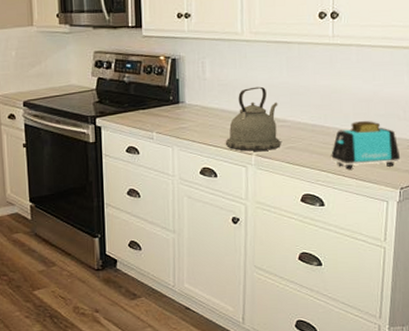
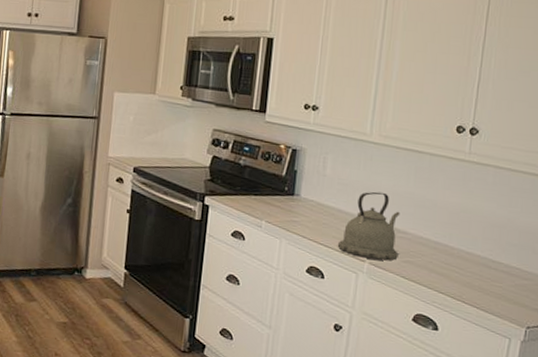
toaster: present [331,121,401,170] -> none [452,246,531,302]

